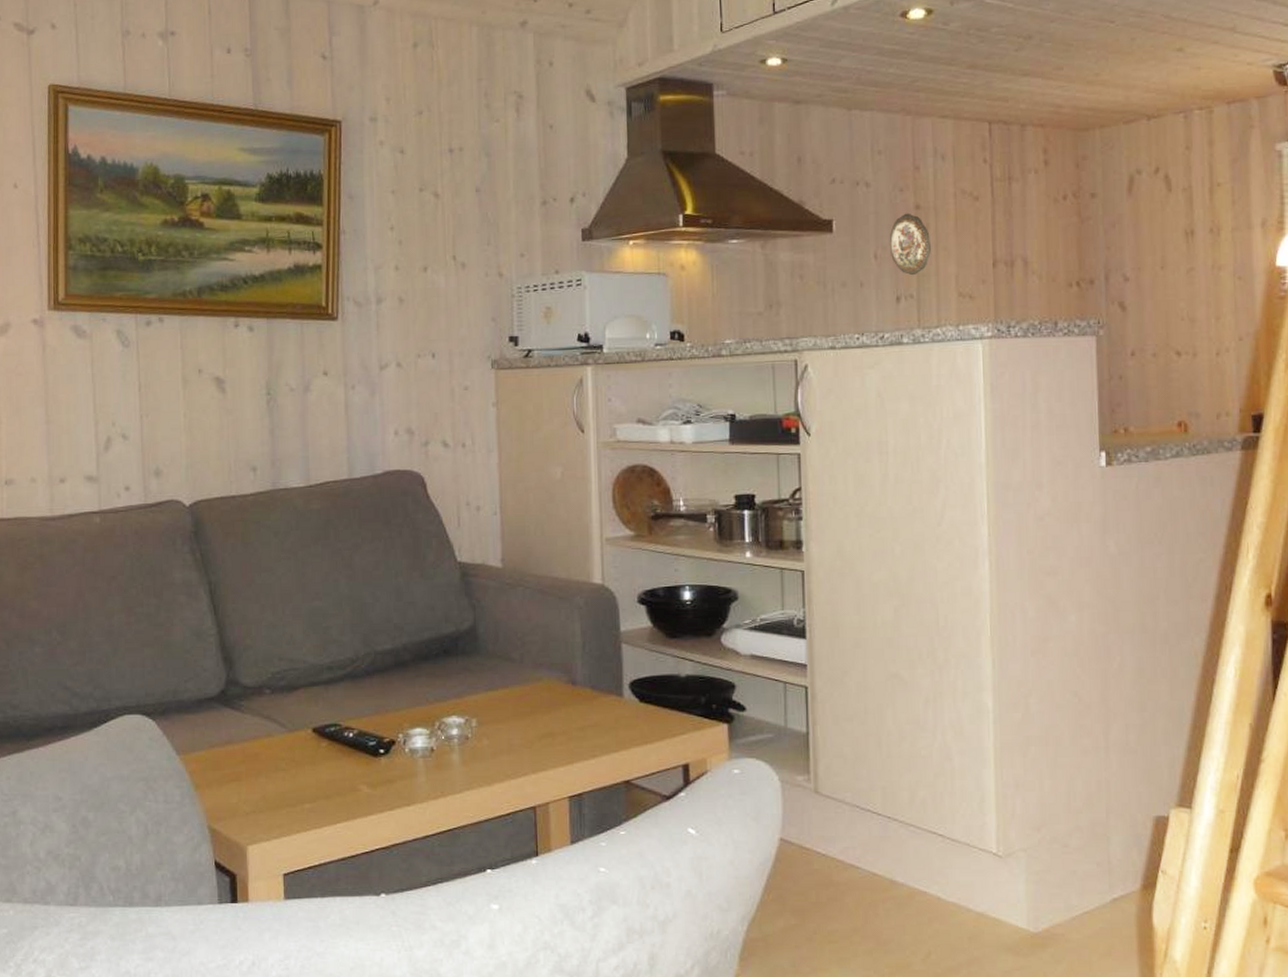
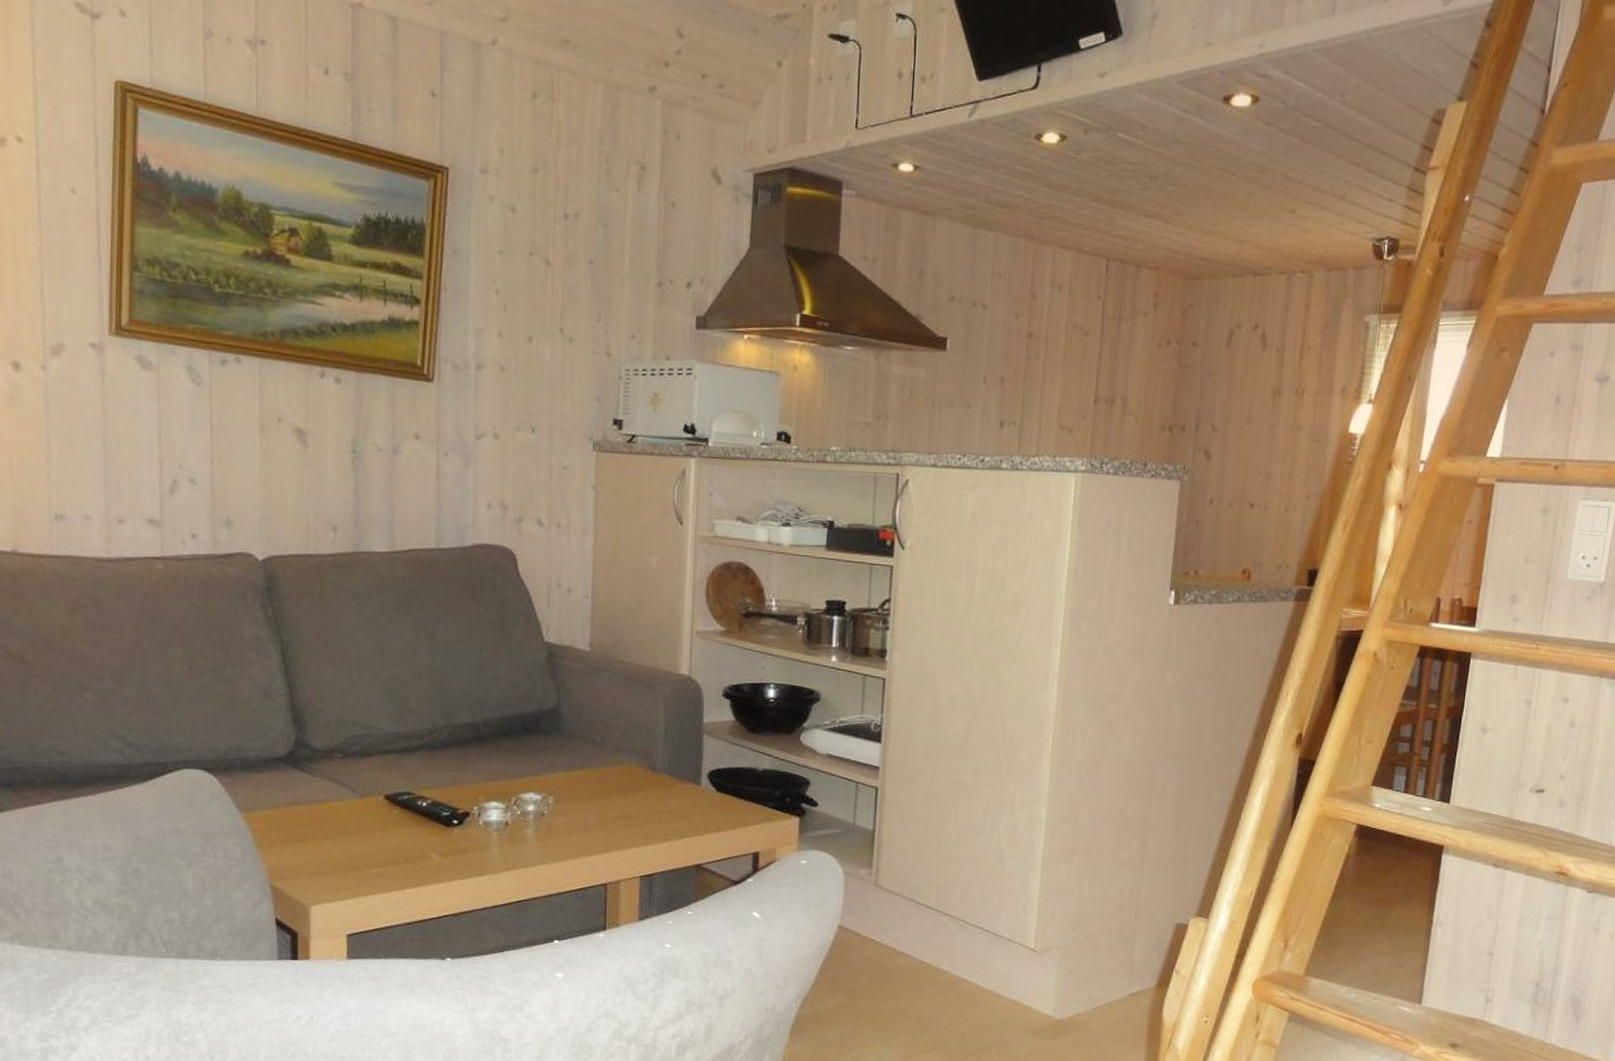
decorative plate: present [889,213,931,276] -> none [999,339,1039,403]

